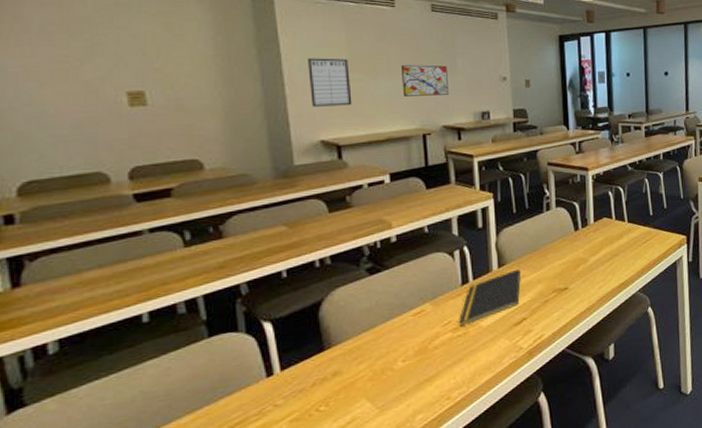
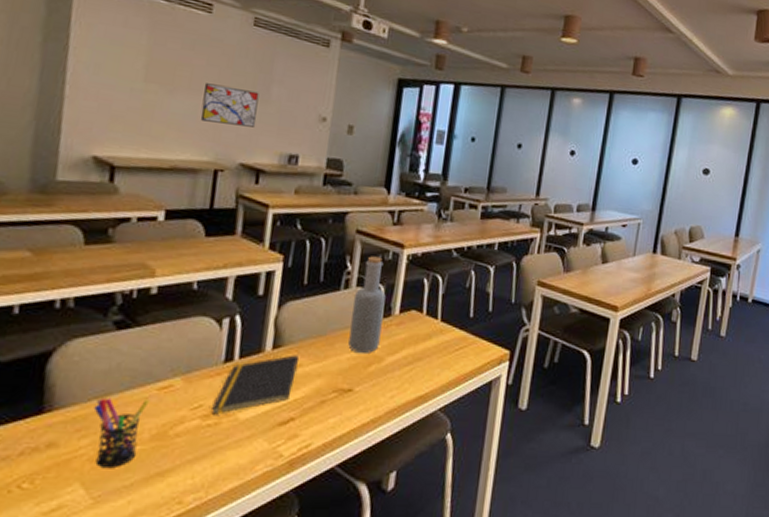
writing board: present [308,58,352,107] -> none [92,57,145,121]
pen holder: none [364,324,408,383] -> present [93,397,150,467]
bottle: none [555,181,583,260] -> present [348,256,386,354]

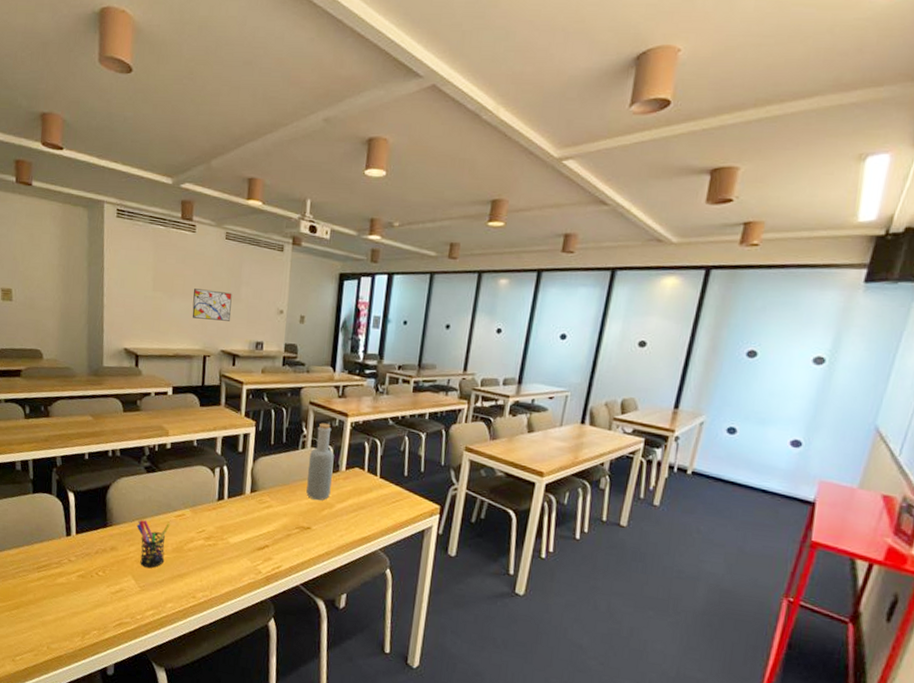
notepad: present [211,355,299,415] -> none [211,498,270,538]

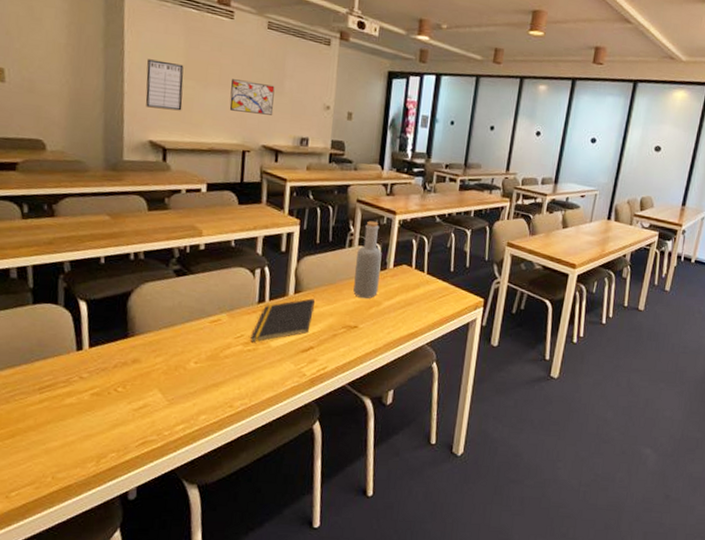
writing board: none [121,274,153,320] -> present [145,59,184,111]
pen holder: present [136,519,171,568] -> none [164,327,204,379]
notepad: none [211,498,270,538] -> present [250,298,315,343]

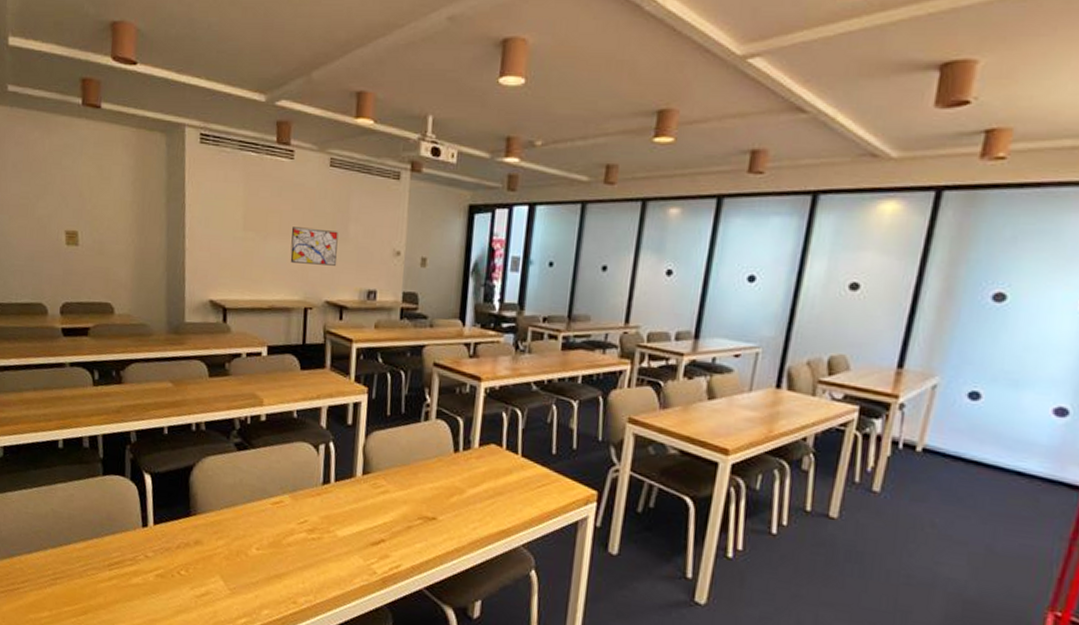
writing board: present [145,59,184,111] -> none [206,211,243,266]
notepad: present [250,298,315,343] -> none [315,481,386,530]
bottle: present [353,221,382,299] -> none [430,389,465,485]

